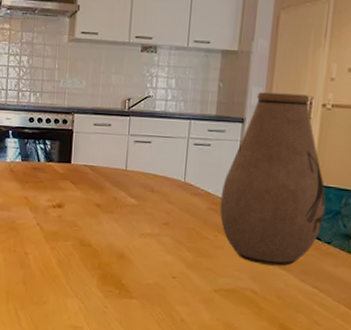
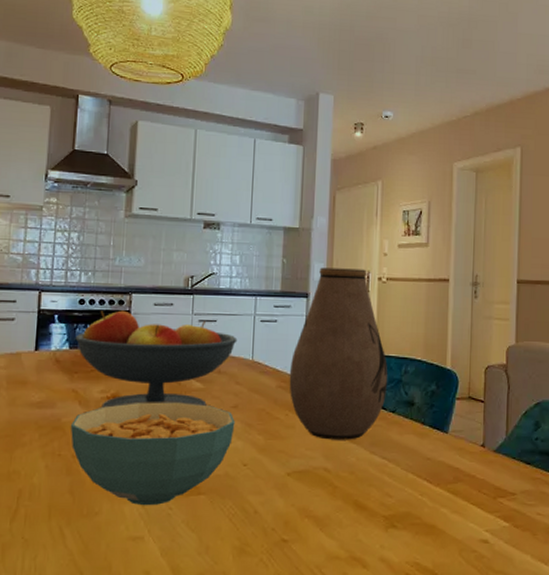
cereal bowl: none [23,212,166,303] -> present [71,402,235,506]
fruit bowl: none [26,129,171,221] -> present [75,310,238,408]

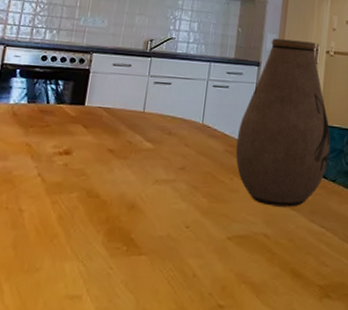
cereal bowl: present [71,402,235,506] -> none [19,159,181,264]
fruit bowl: present [75,310,238,408] -> none [34,68,190,166]

